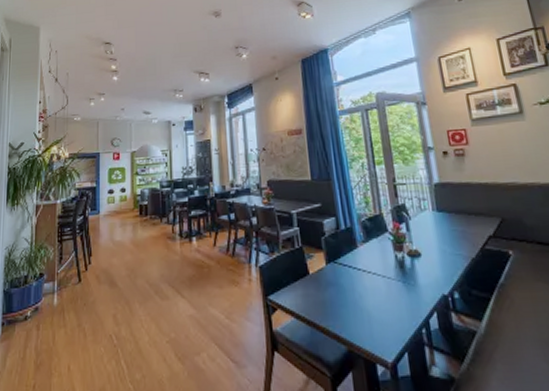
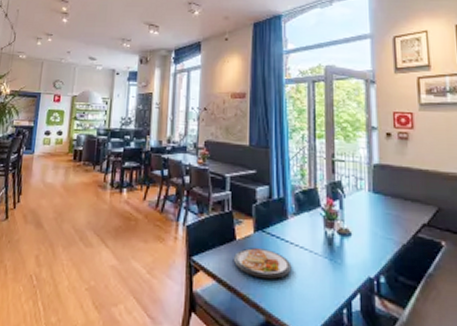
dish: none [308,279,367,310] -> present [233,248,292,280]

